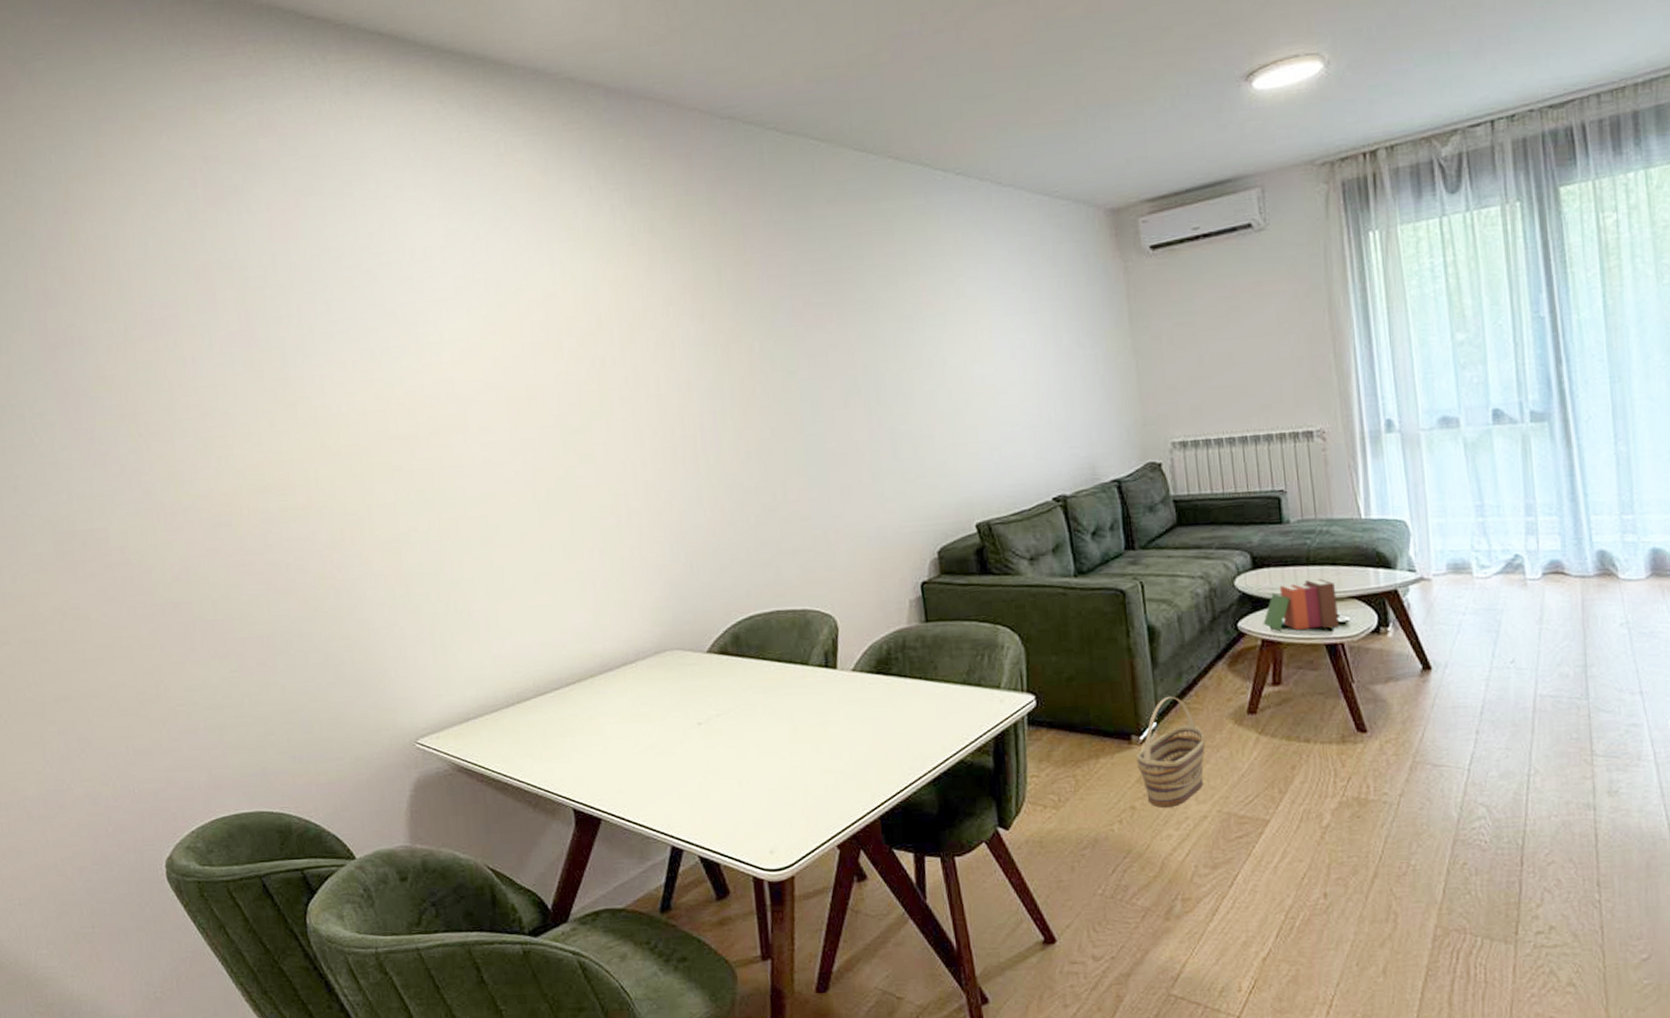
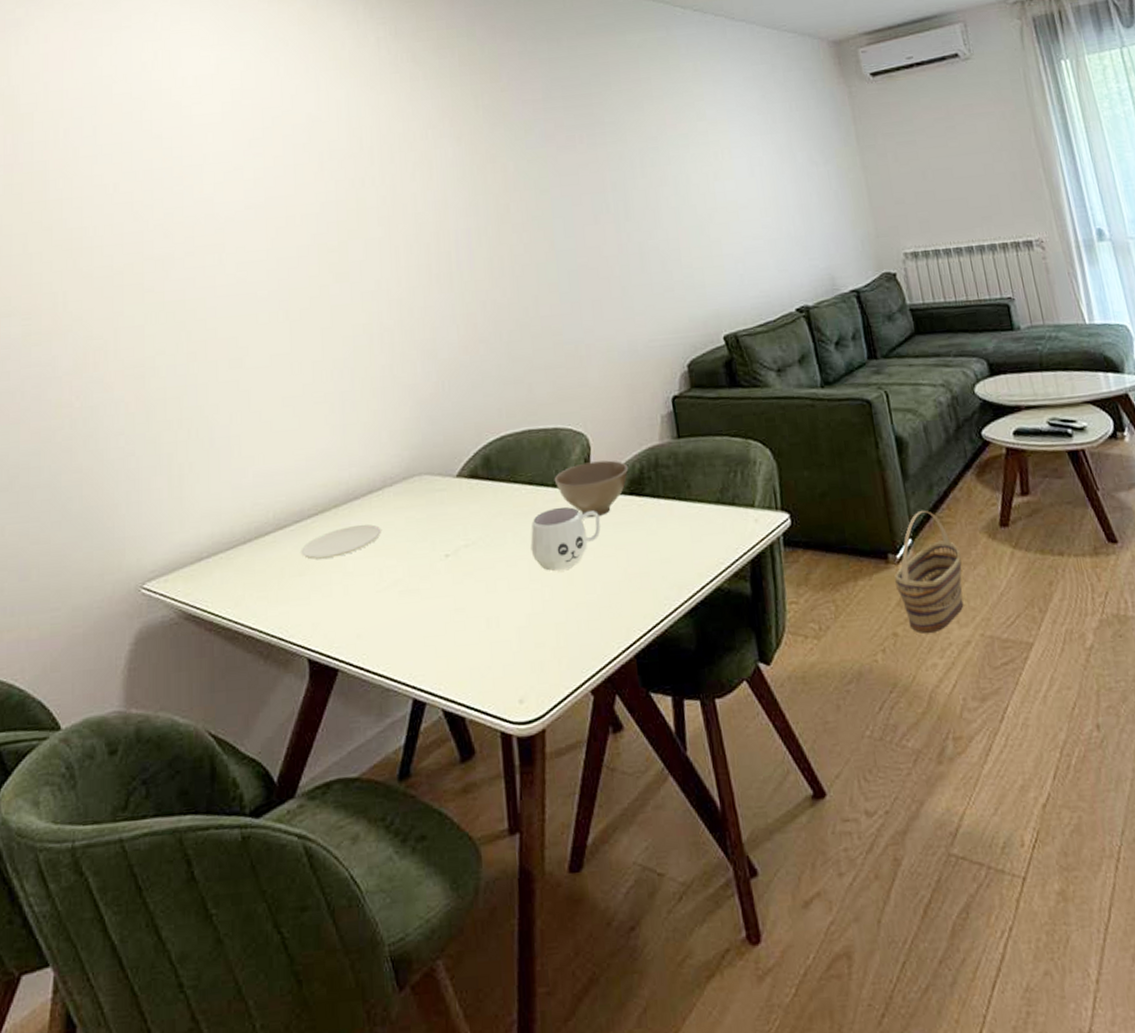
plate: none [561,694,636,723] -> present [301,524,381,560]
mug: none [779,683,848,741] -> present [530,507,601,572]
bowl: none [802,641,876,693] -> present [554,460,629,517]
books: present [1263,578,1340,631] -> none [1005,384,1079,439]

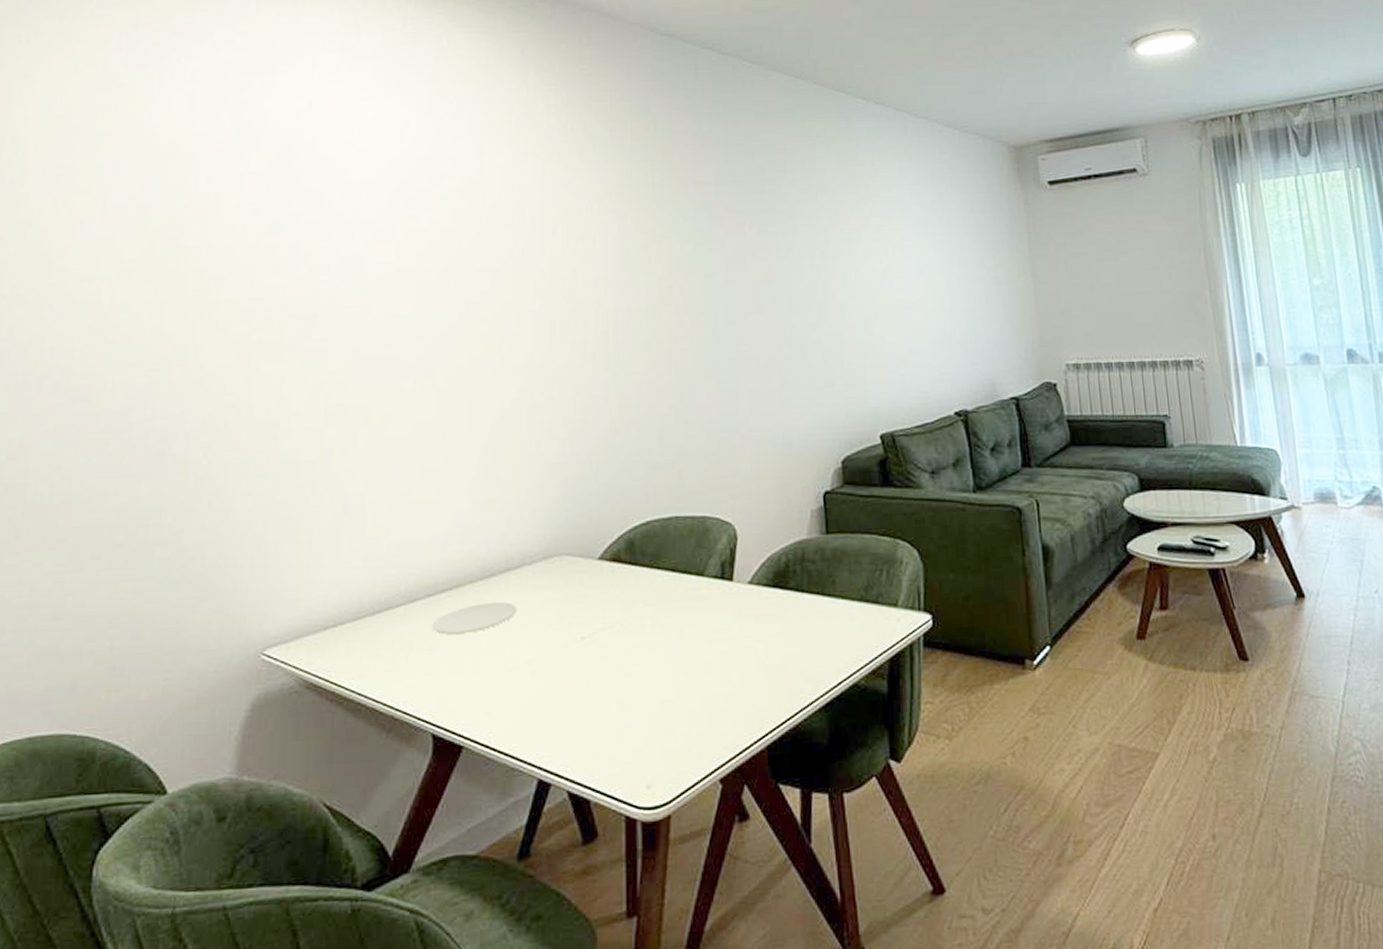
mug: present [530,507,601,572] -> none [669,596,741,660]
bowl: present [554,460,629,517] -> none [698,552,775,607]
basket: present [894,510,964,633] -> none [1030,618,1097,739]

